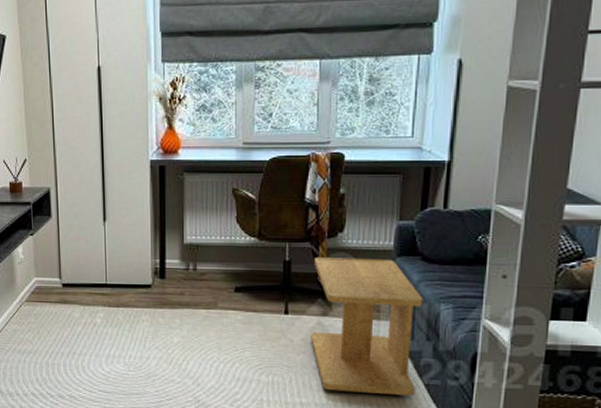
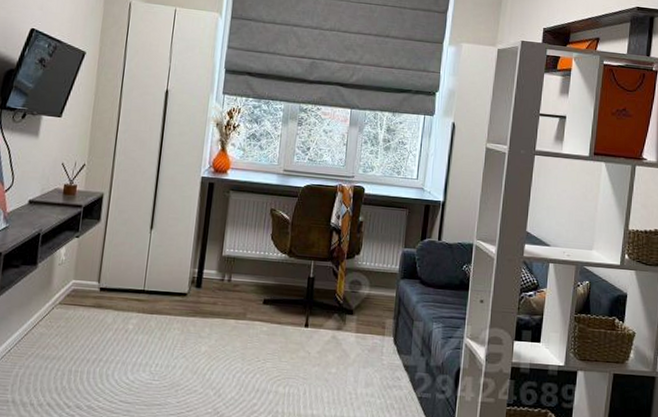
side table: present [310,257,424,396] -> none [325,275,420,408]

